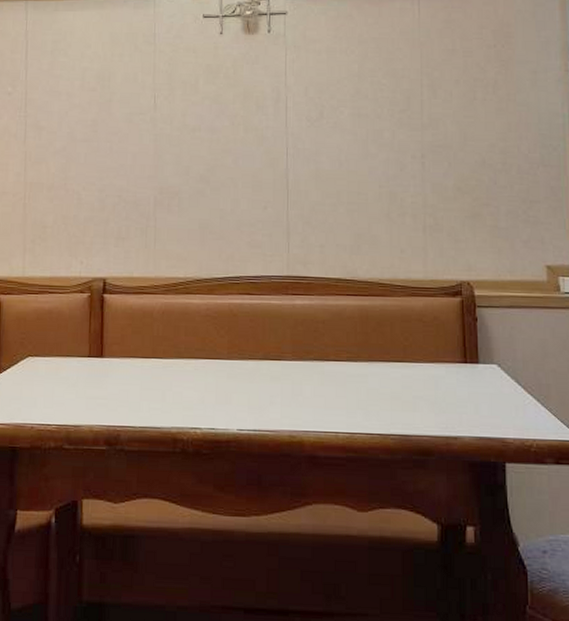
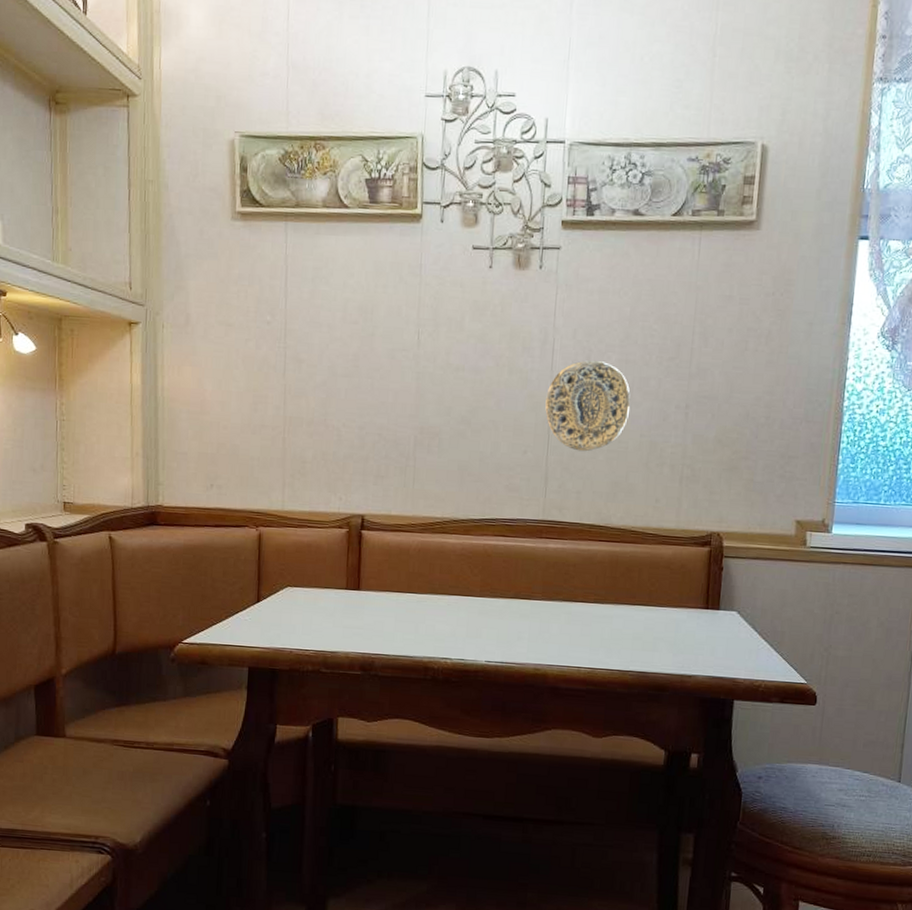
decorative plate: none [282,116,367,205] -> present [545,360,631,452]

